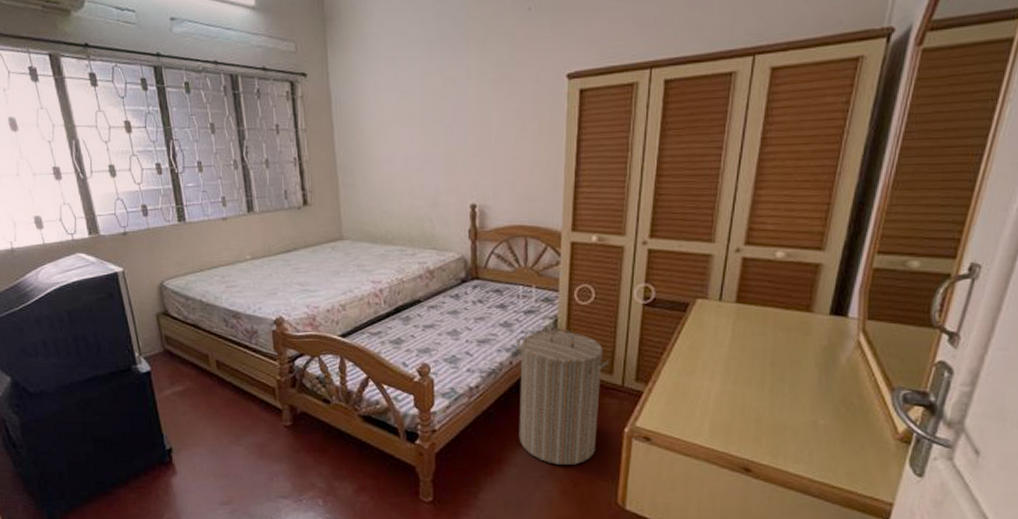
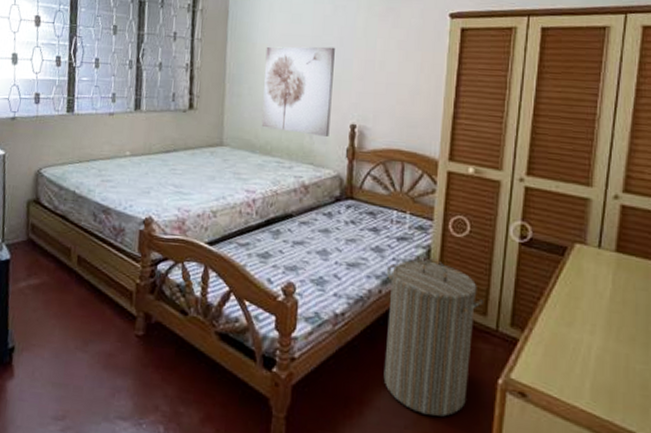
wall art: none [375,124,450,220] -> present [261,46,335,137]

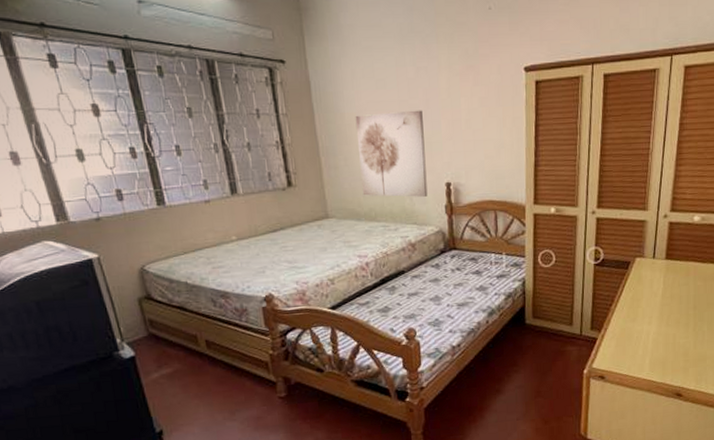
laundry hamper: present [383,258,483,417] -> none [491,288,569,407]

